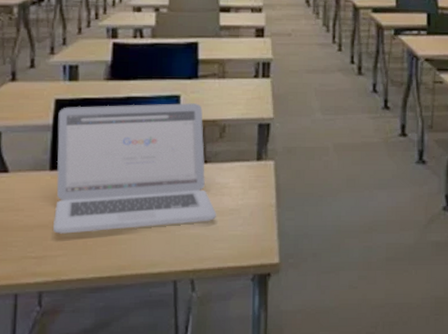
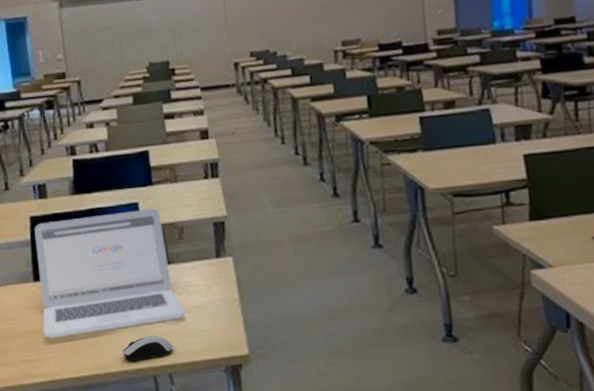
computer mouse: none [141,238,199,264] -> present [122,335,173,361]

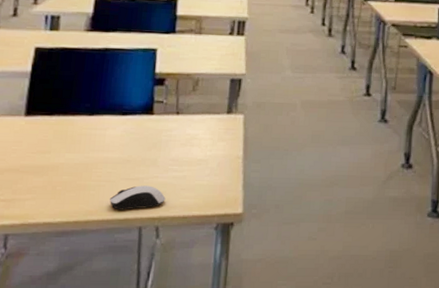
laptop: present [34,208,186,339] -> none [24,55,185,178]

